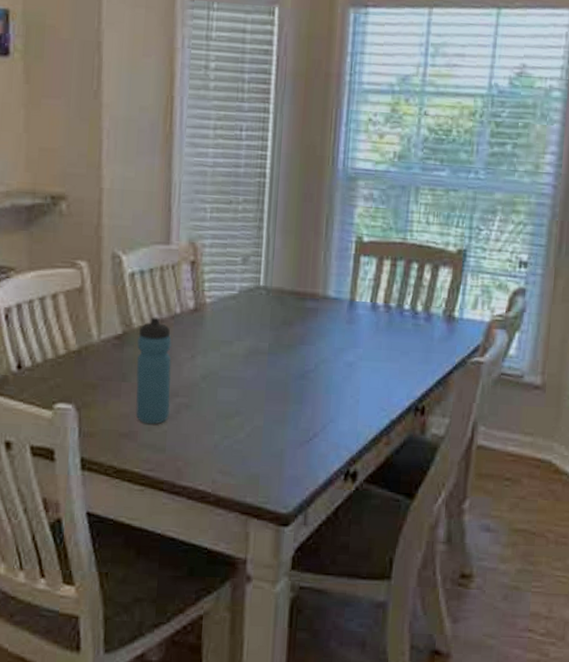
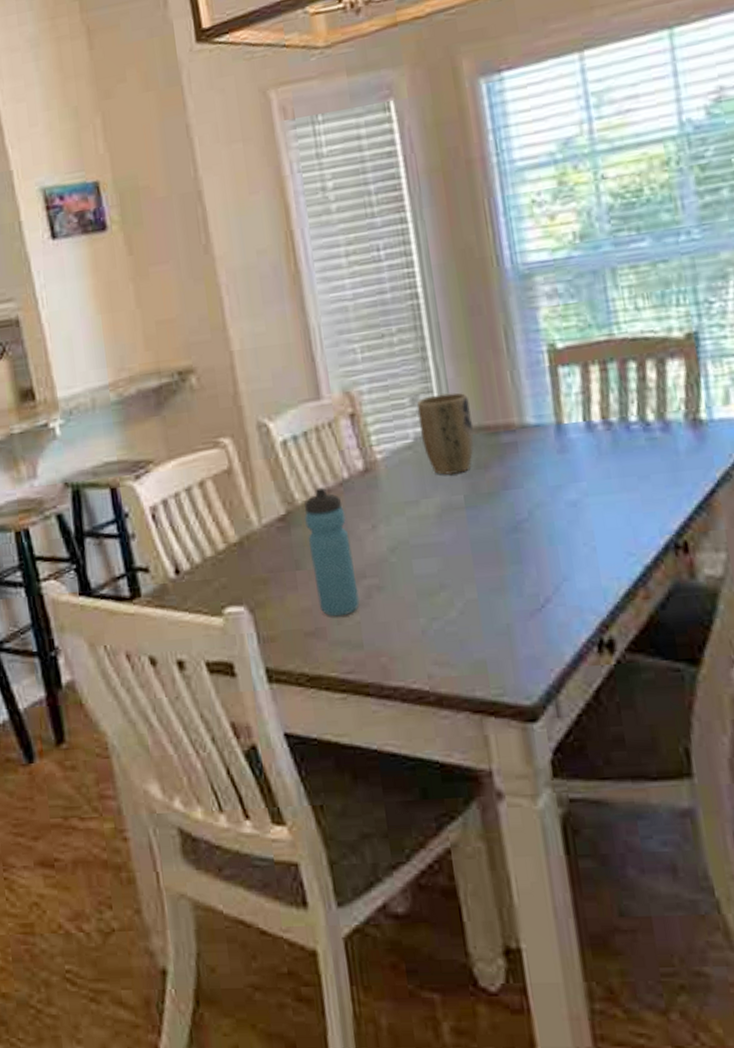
plant pot: none [245,259,289,326] -> present [416,392,474,476]

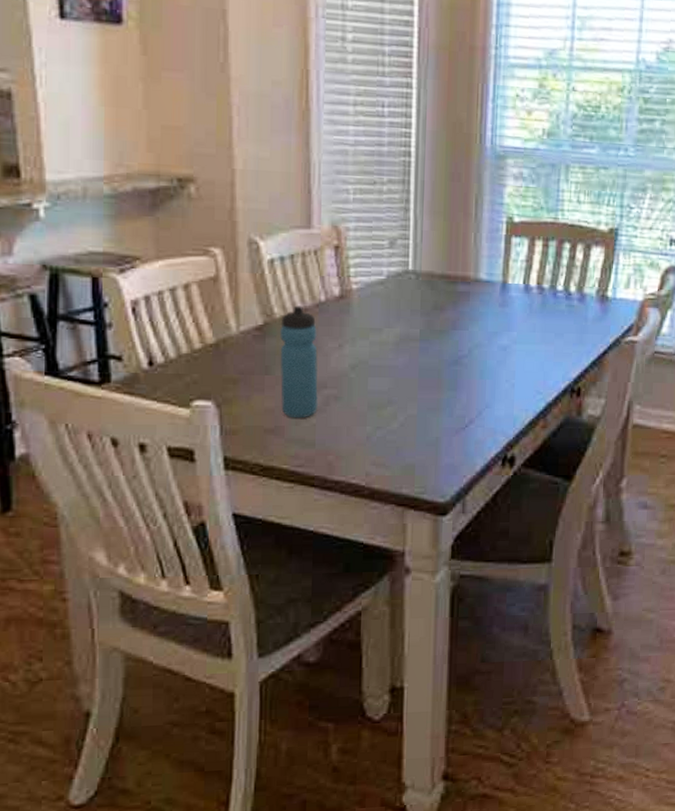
plant pot: present [416,392,474,476] -> none [393,242,438,312]

